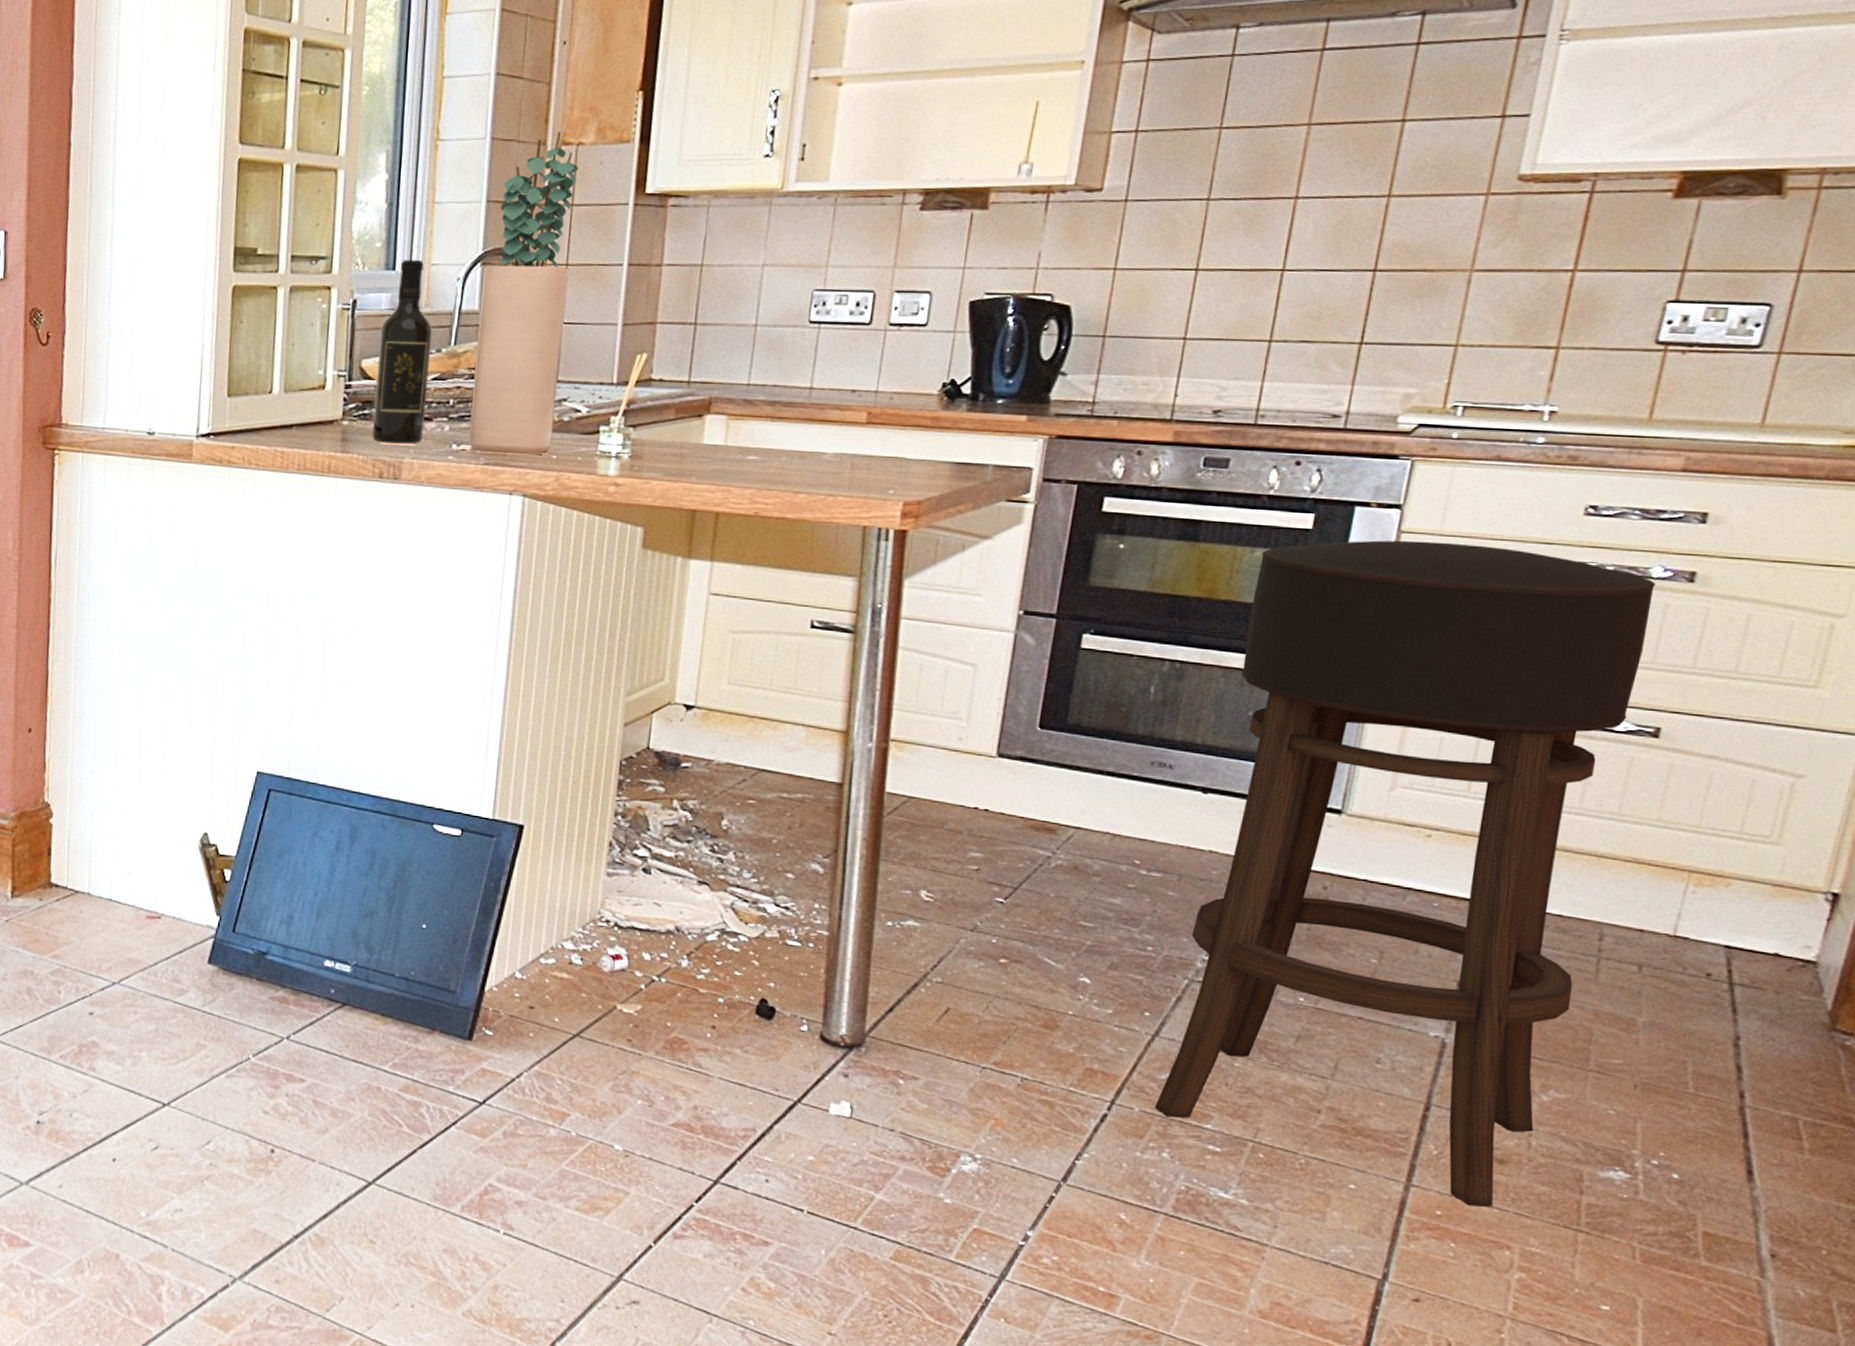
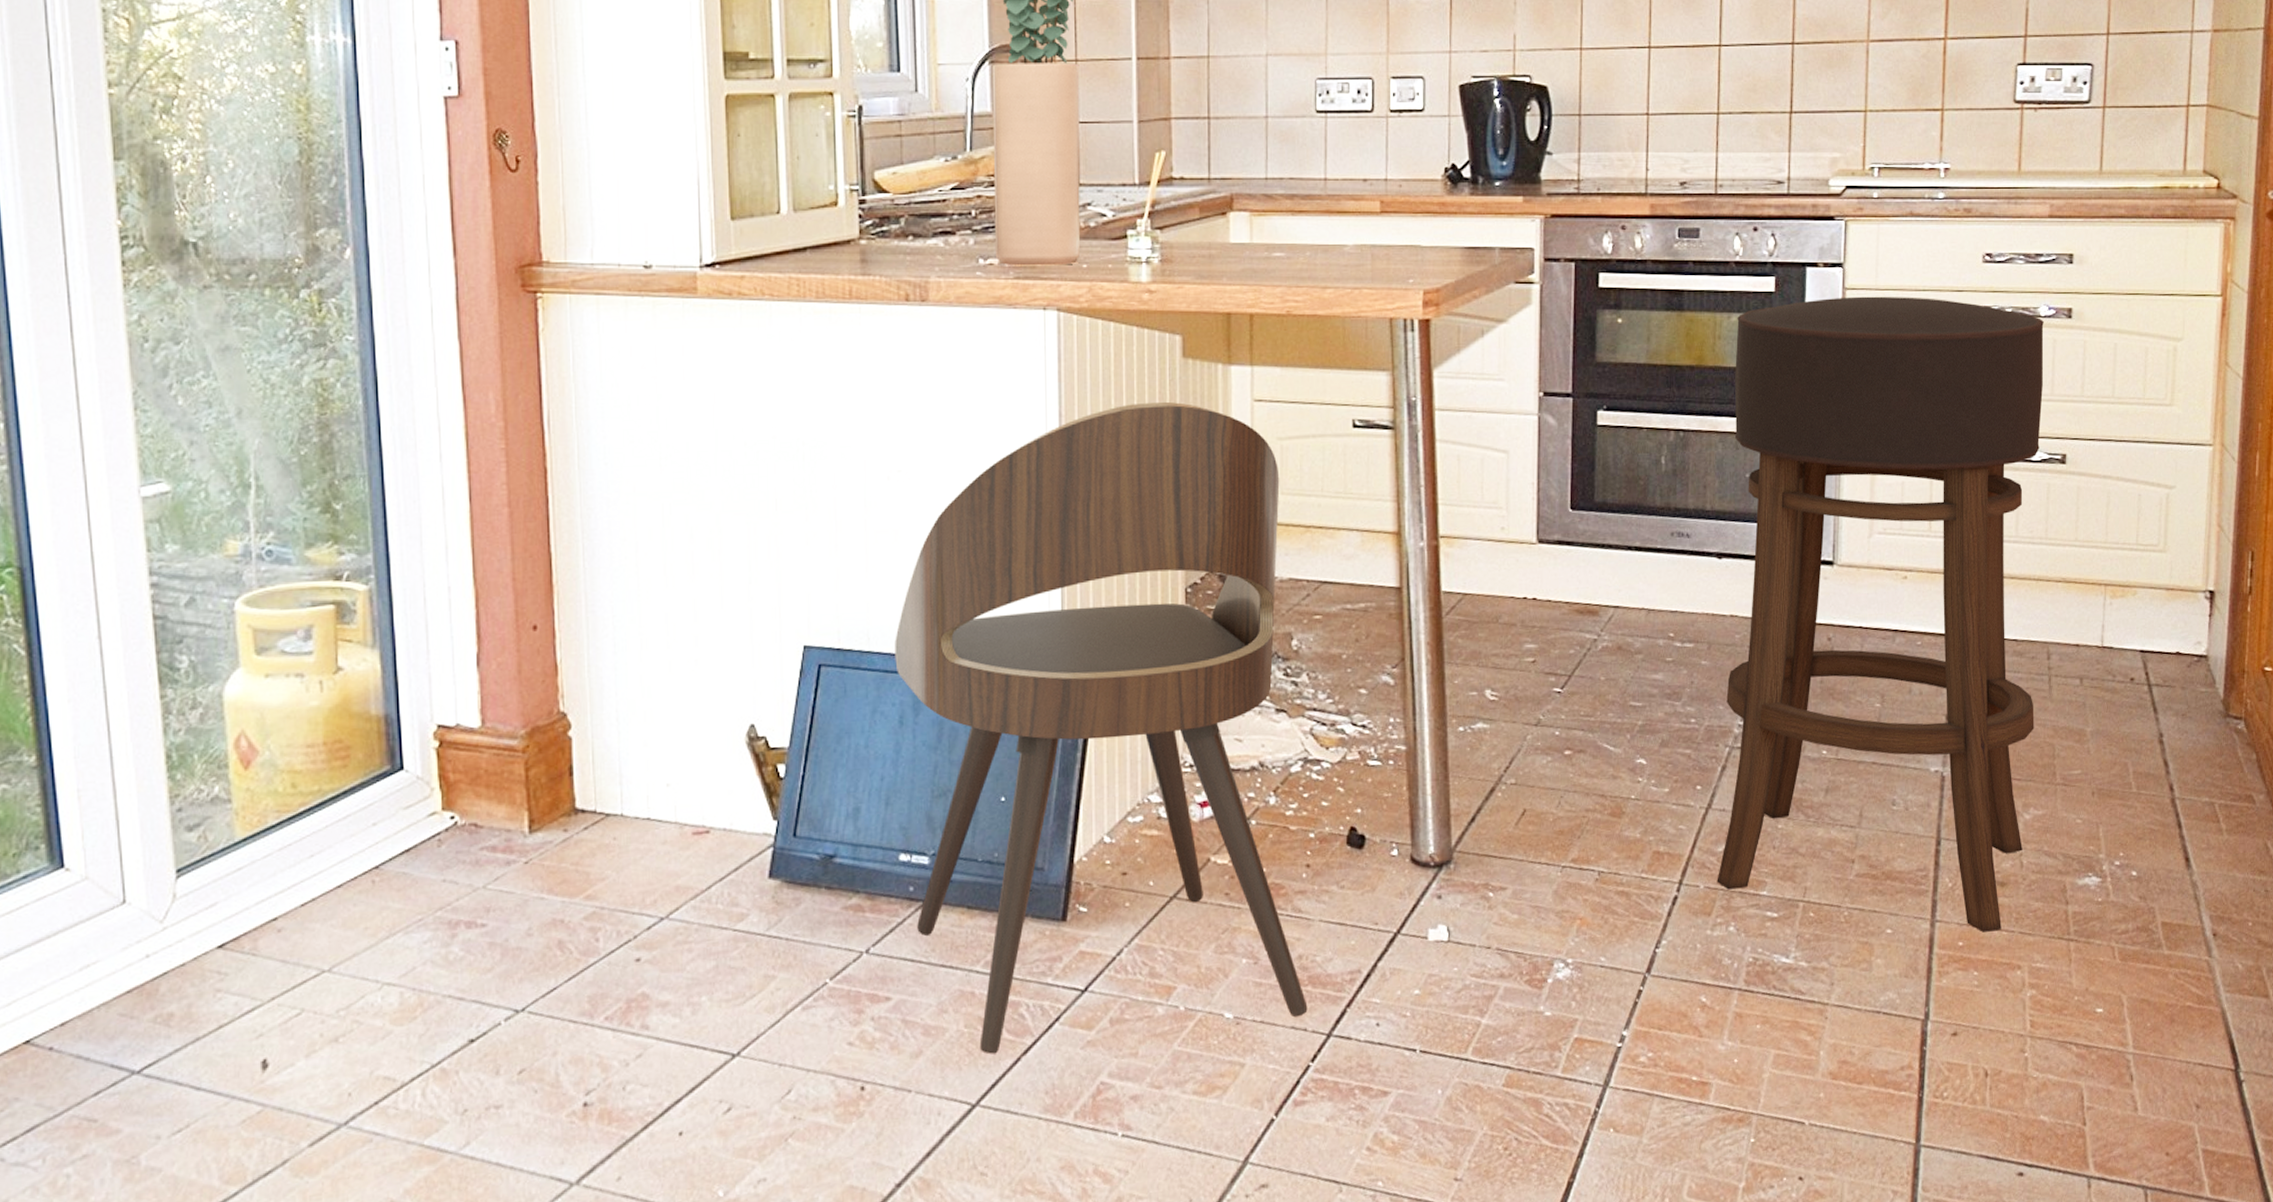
dining chair: none [334,587,729,1161] -> present [895,401,1308,1054]
wine bottle: present [372,260,433,445] -> none [891,60,947,262]

